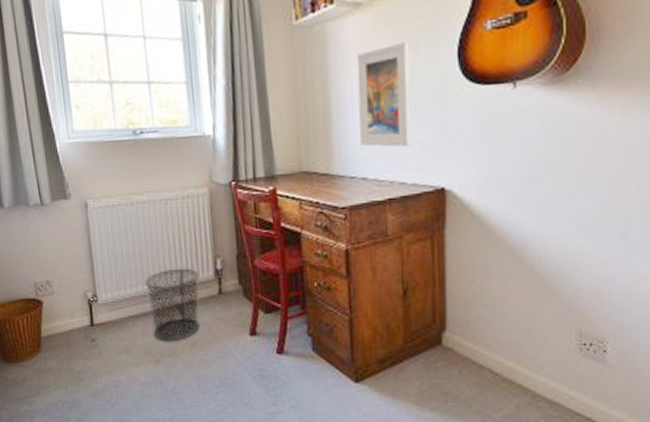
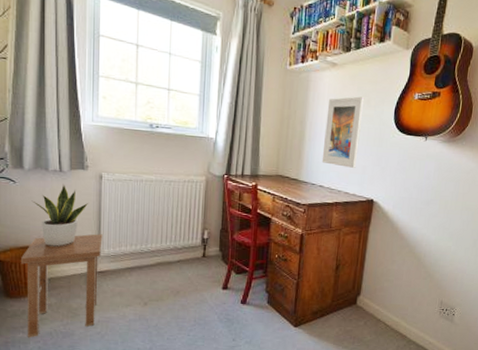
stool: none [14,276,103,411] -> present [21,234,103,338]
potted plant: none [16,219,76,297] -> present [31,183,88,247]
waste bin: present [145,268,200,342] -> none [143,234,189,290]

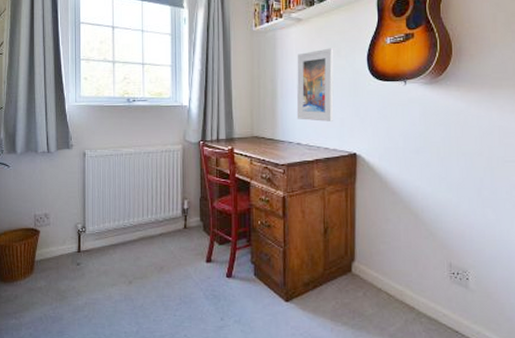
stool: present [21,234,103,338] -> none [14,211,87,324]
potted plant: present [31,183,88,247] -> none [23,164,73,227]

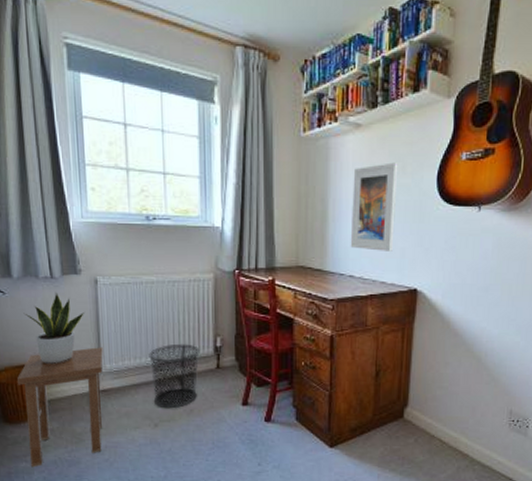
stool: none [14,211,87,324] -> present [17,347,104,468]
potted plant: none [23,164,73,227] -> present [23,291,84,364]
waste bin: none [126,207,170,267] -> present [149,343,200,409]

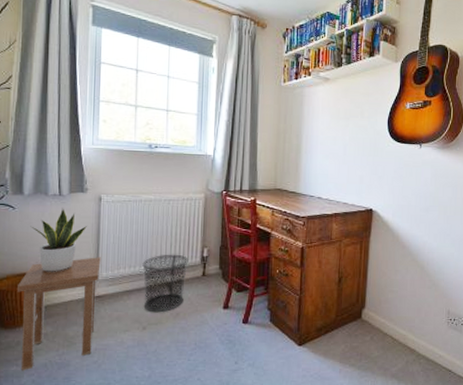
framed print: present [350,162,398,251] -> none [319,108,358,178]

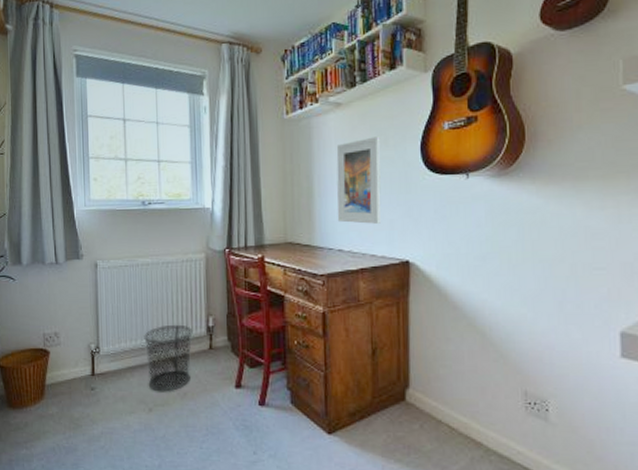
stool: present [18,257,101,371] -> none [22,330,101,455]
potted plant: present [30,207,87,272] -> none [30,276,85,347]
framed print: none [319,108,358,178] -> present [336,136,381,224]

